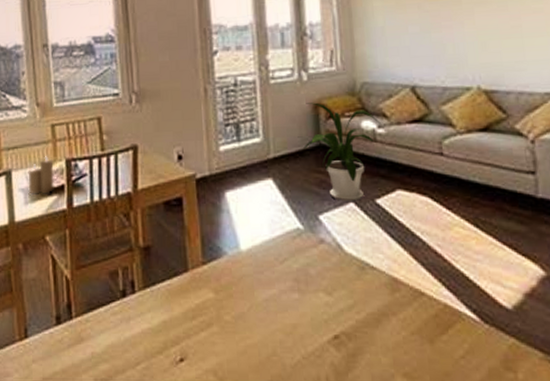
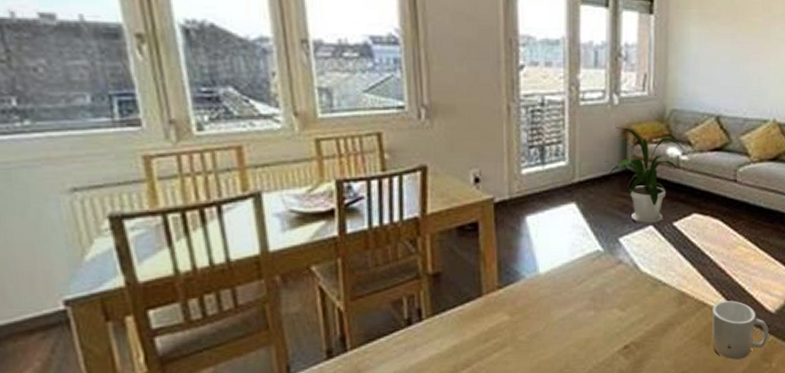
candle: present [28,156,54,194] -> none [284,176,321,220]
mug: none [432,291,509,365] -> present [712,300,770,360]

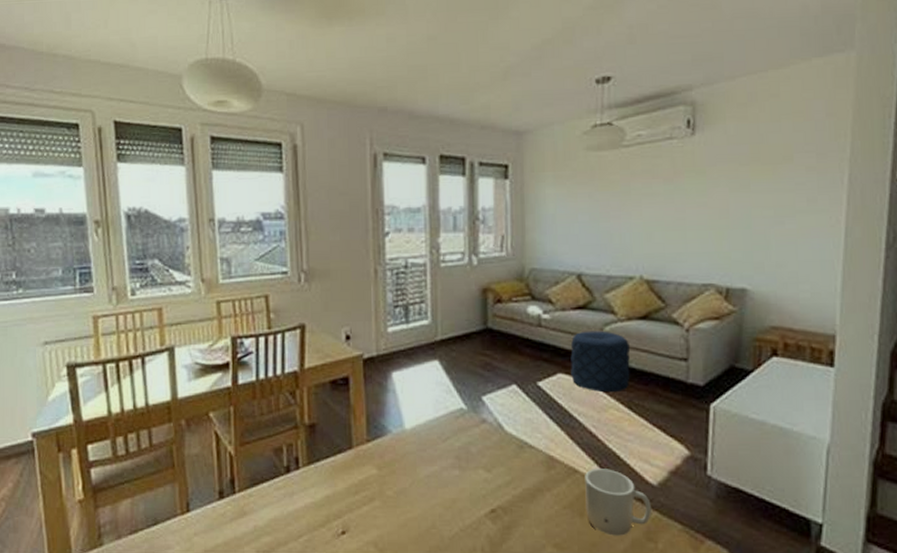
house plant: present [609,127,685,224] -> none [471,287,546,383]
pouf: none [705,172,761,231] -> present [570,331,631,393]

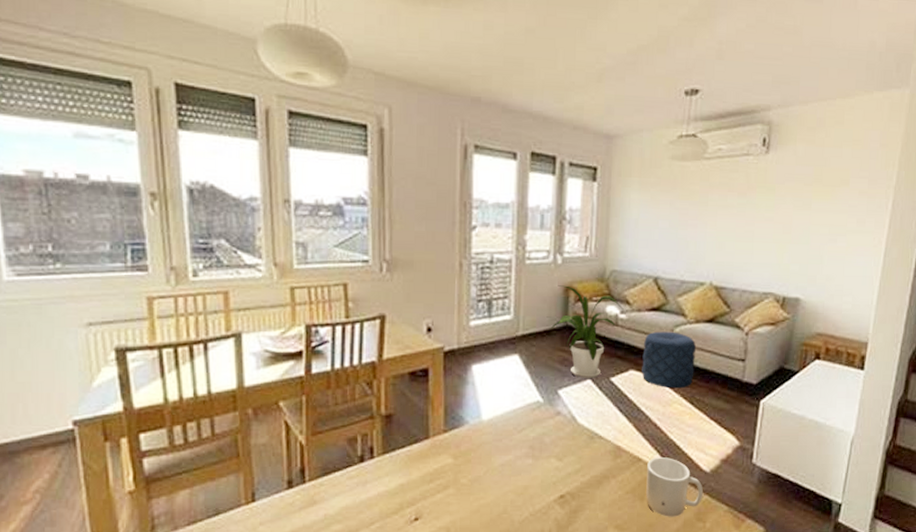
house plant: none [471,287,546,383] -> present [551,285,624,378]

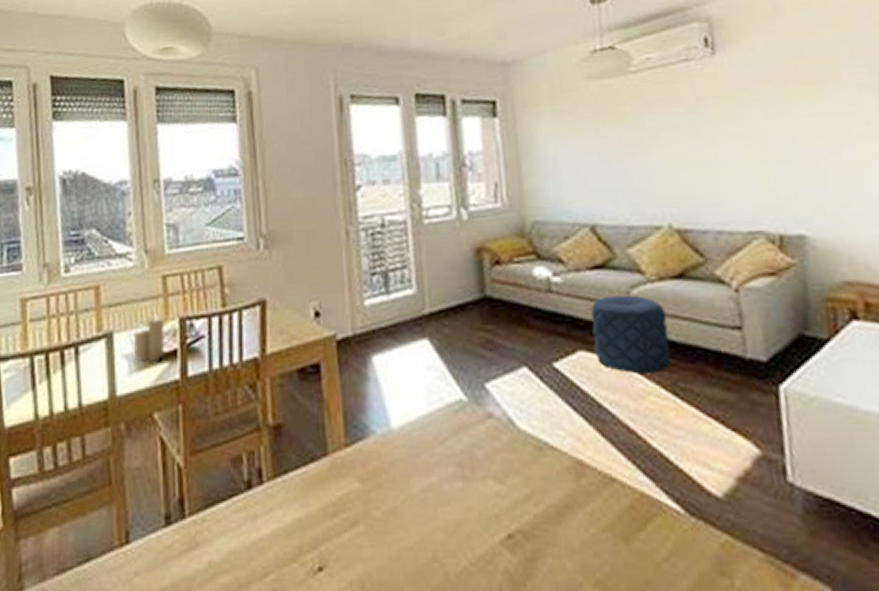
candle: none [261,320,291,359] -> present [133,314,165,362]
house plant: present [551,285,624,378] -> none [465,246,557,366]
mug: present [646,457,704,517] -> none [626,476,721,569]

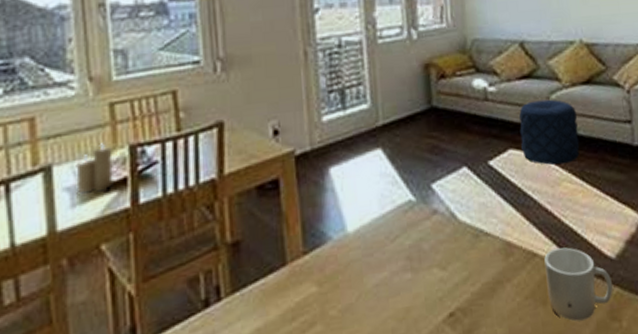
mug: none [626,476,721,569] -> present [544,247,614,322]

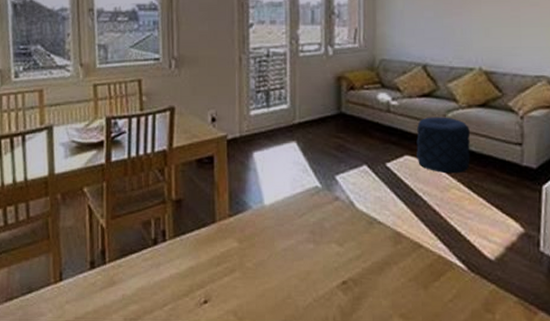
candle: present [76,143,113,193] -> none [69,113,94,149]
mug: present [544,247,614,322] -> none [429,244,490,307]

